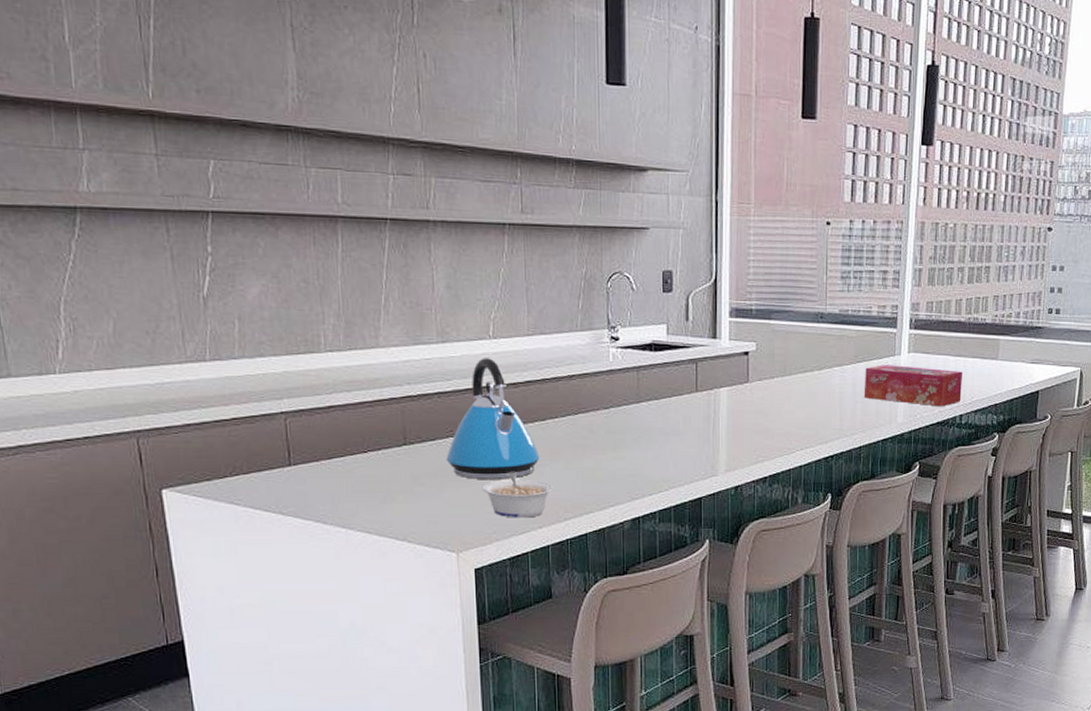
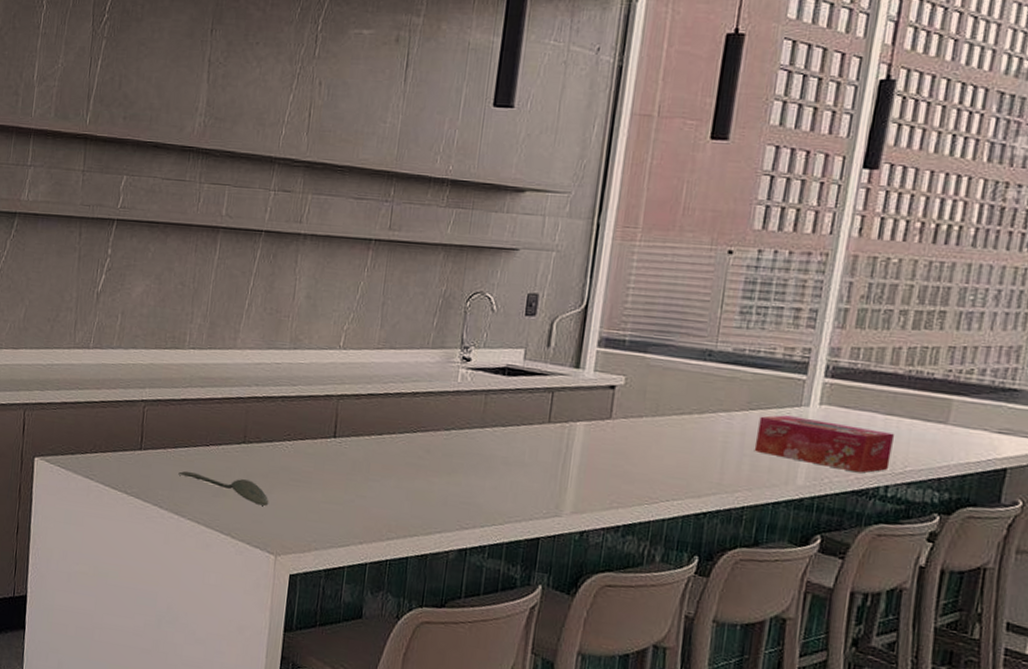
spoon: none [338,481,442,505] -> present [178,471,269,506]
kettle: present [446,358,540,479] -> none [279,367,371,489]
legume: present [481,472,553,518] -> none [309,482,380,532]

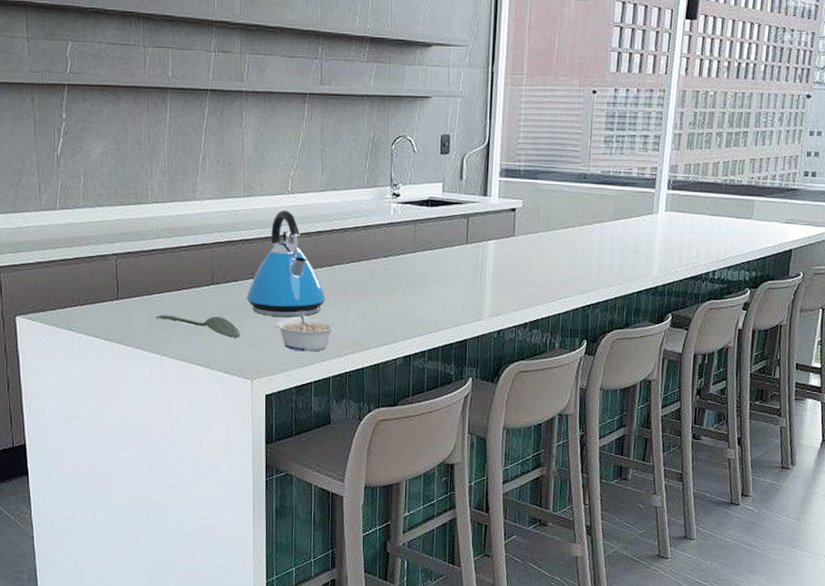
kettle: none [279,367,371,489] -> present [246,210,326,317]
legume: none [309,482,380,532] -> present [275,311,336,352]
tissue box: present [754,415,894,473] -> none [621,222,717,263]

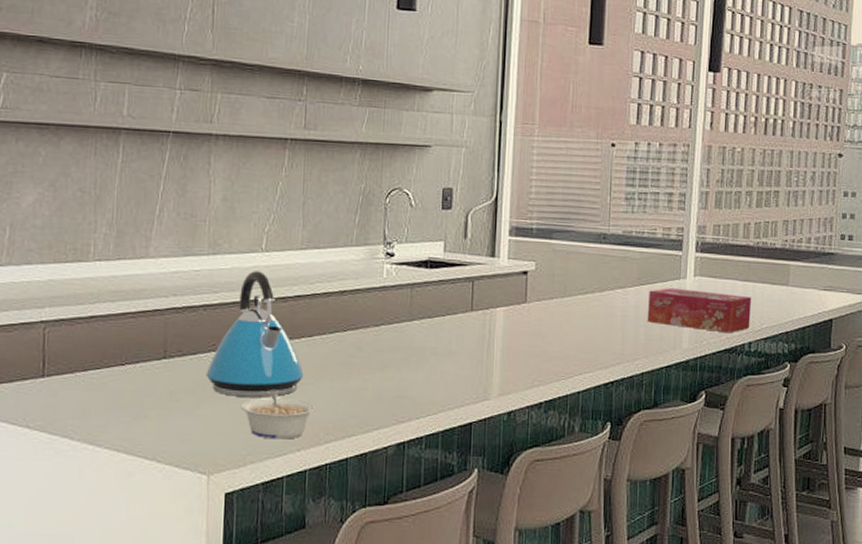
spoon: present [156,314,241,338] -> none [90,395,197,423]
tissue box: none [621,222,717,263] -> present [647,288,751,333]

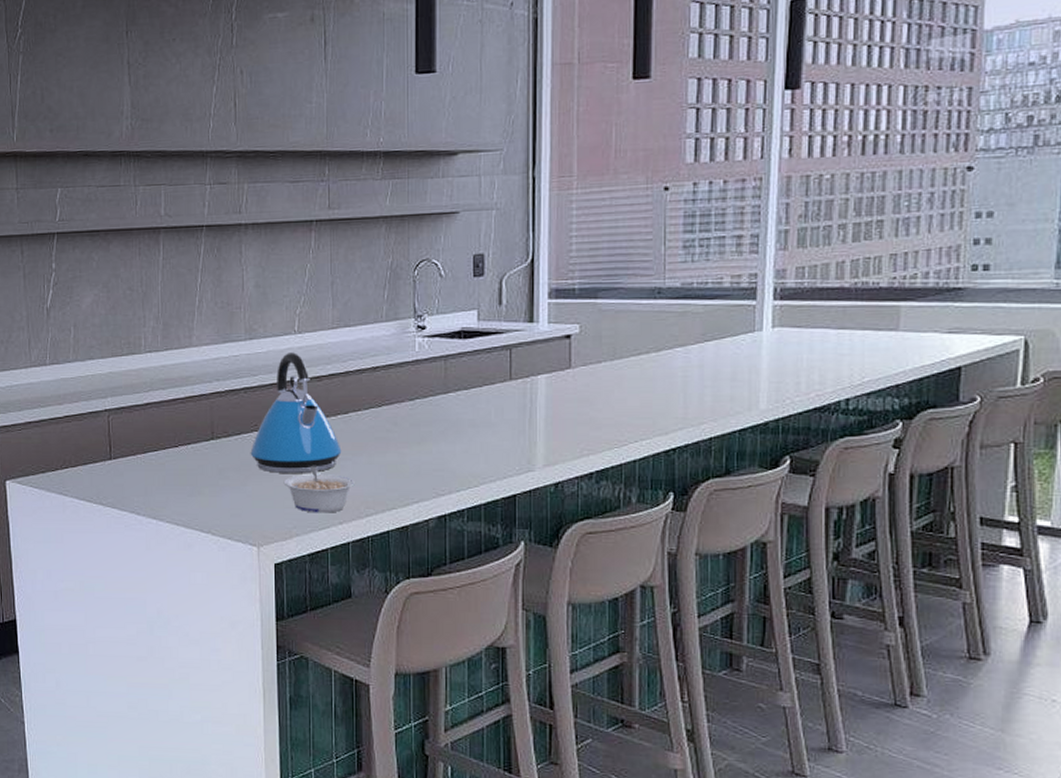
tissue box: present [647,288,751,333] -> none [714,342,848,390]

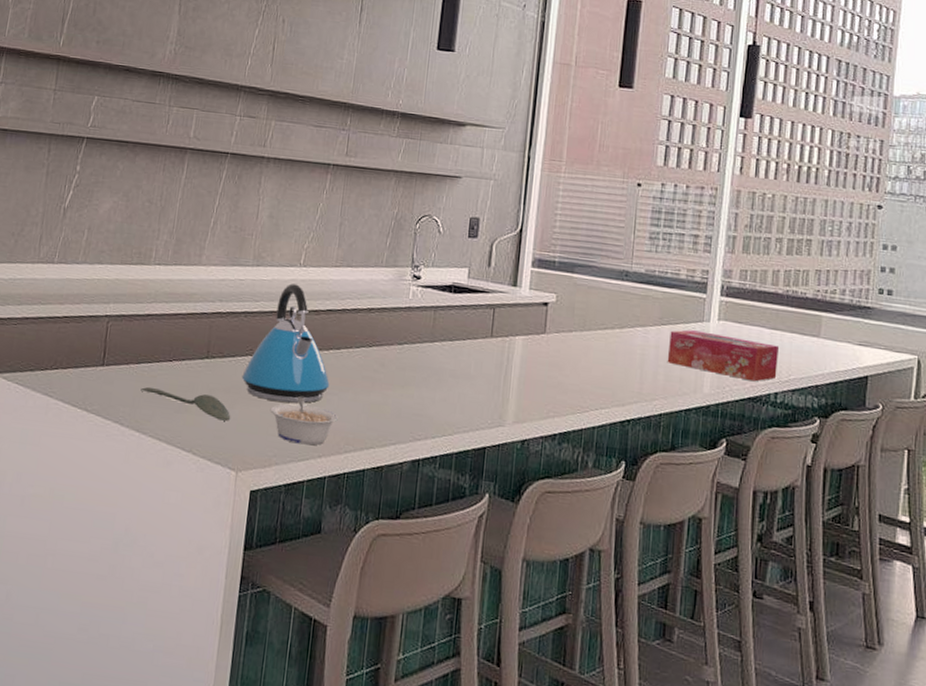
spoon: none [151,474,245,499] -> present [140,386,231,421]
tissue box: none [714,342,848,390] -> present [667,330,778,382]

